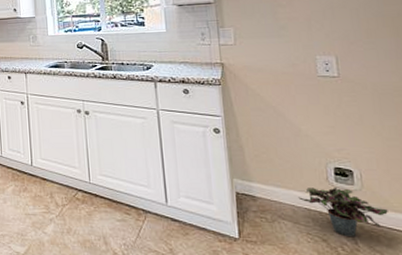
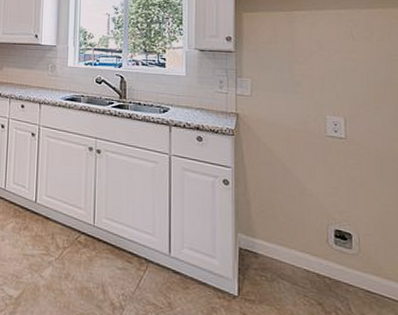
potted plant: present [298,187,388,238] -> none [299,248,382,303]

